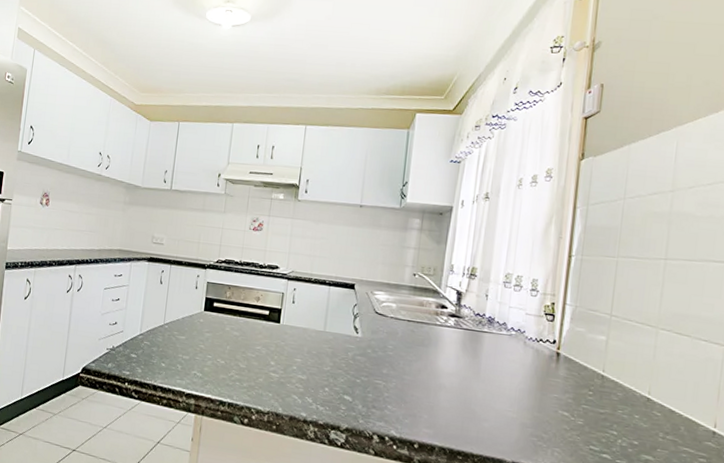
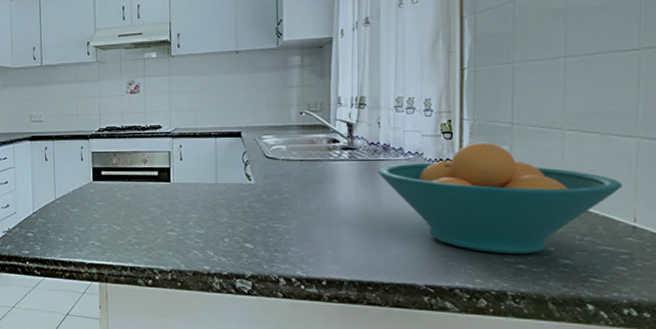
fruit bowl: none [480,328,707,445] -> present [377,143,622,255]

